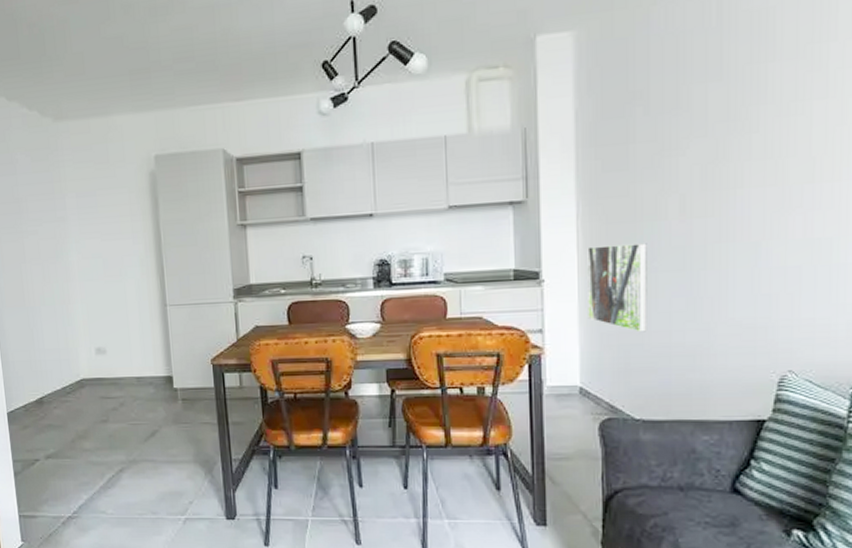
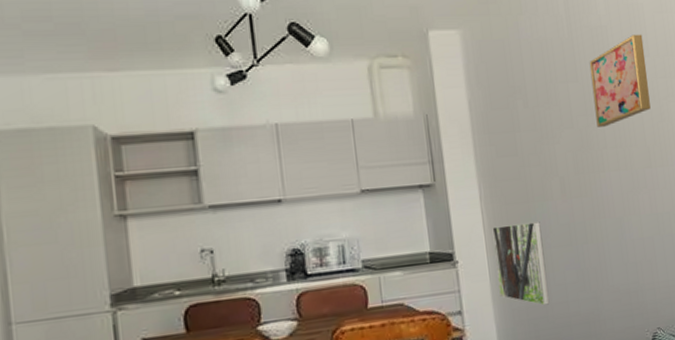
wall art: none [741,12,831,135] -> present [589,34,651,127]

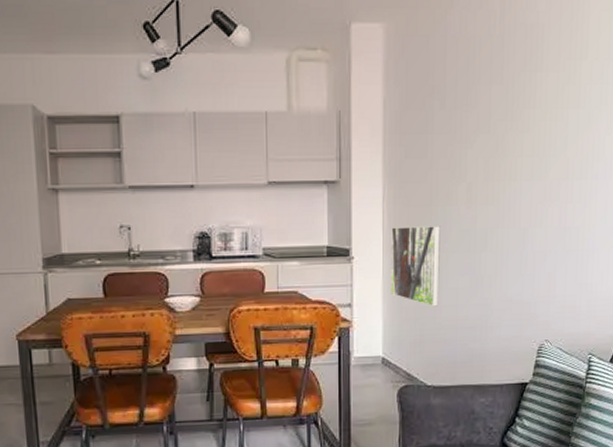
wall art: present [589,34,651,127] -> none [515,34,583,134]

